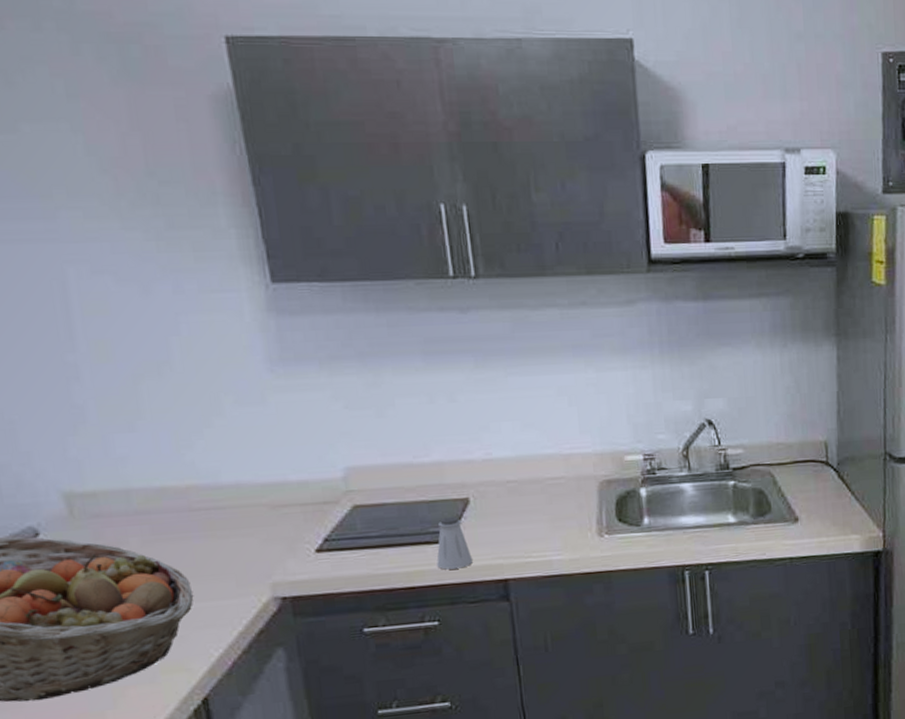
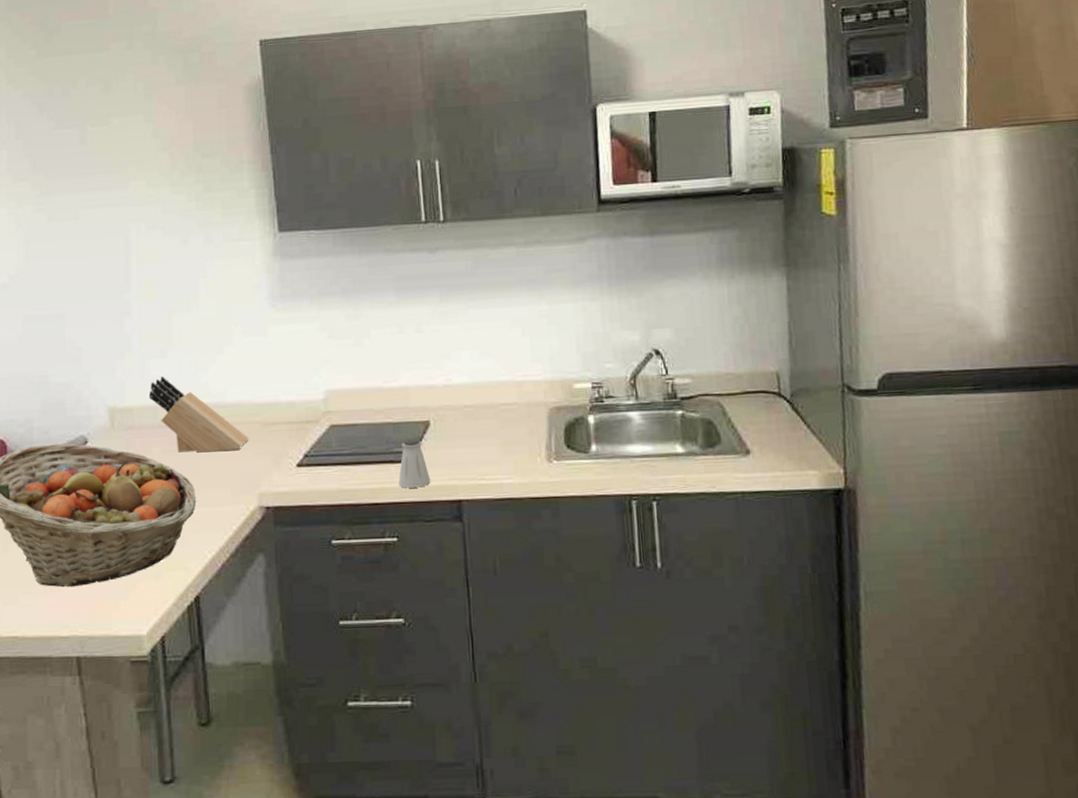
knife block: none [116,455,254,542] -> present [148,377,249,453]

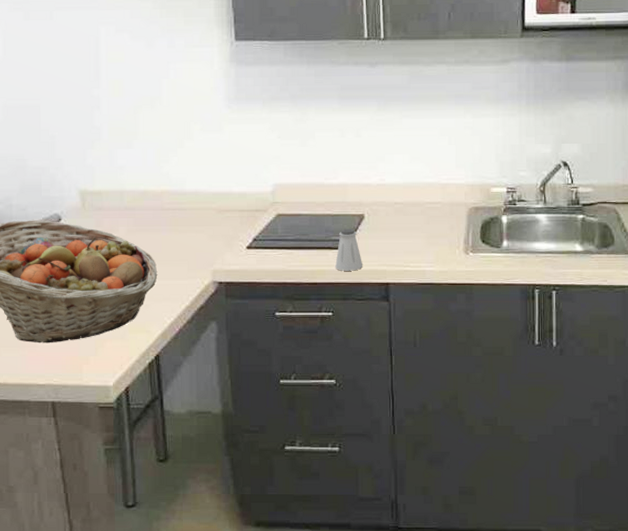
knife block: present [148,377,249,453] -> none [116,165,205,233]

